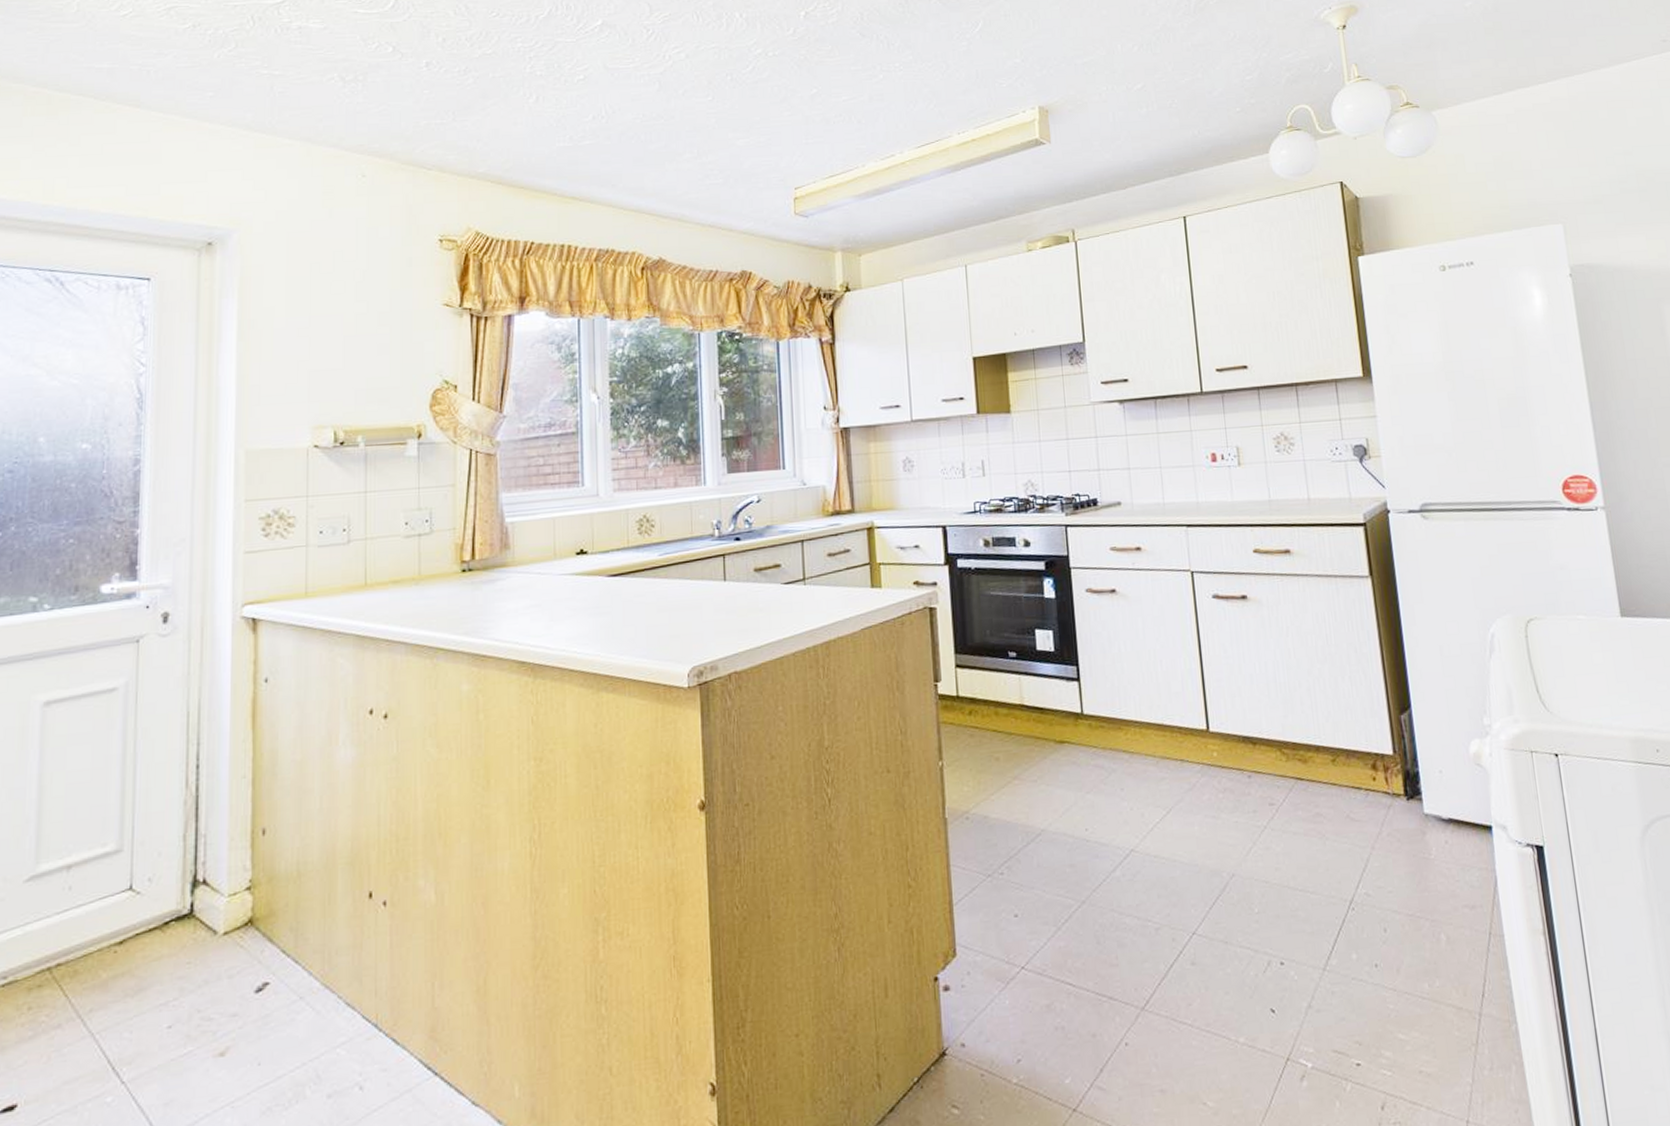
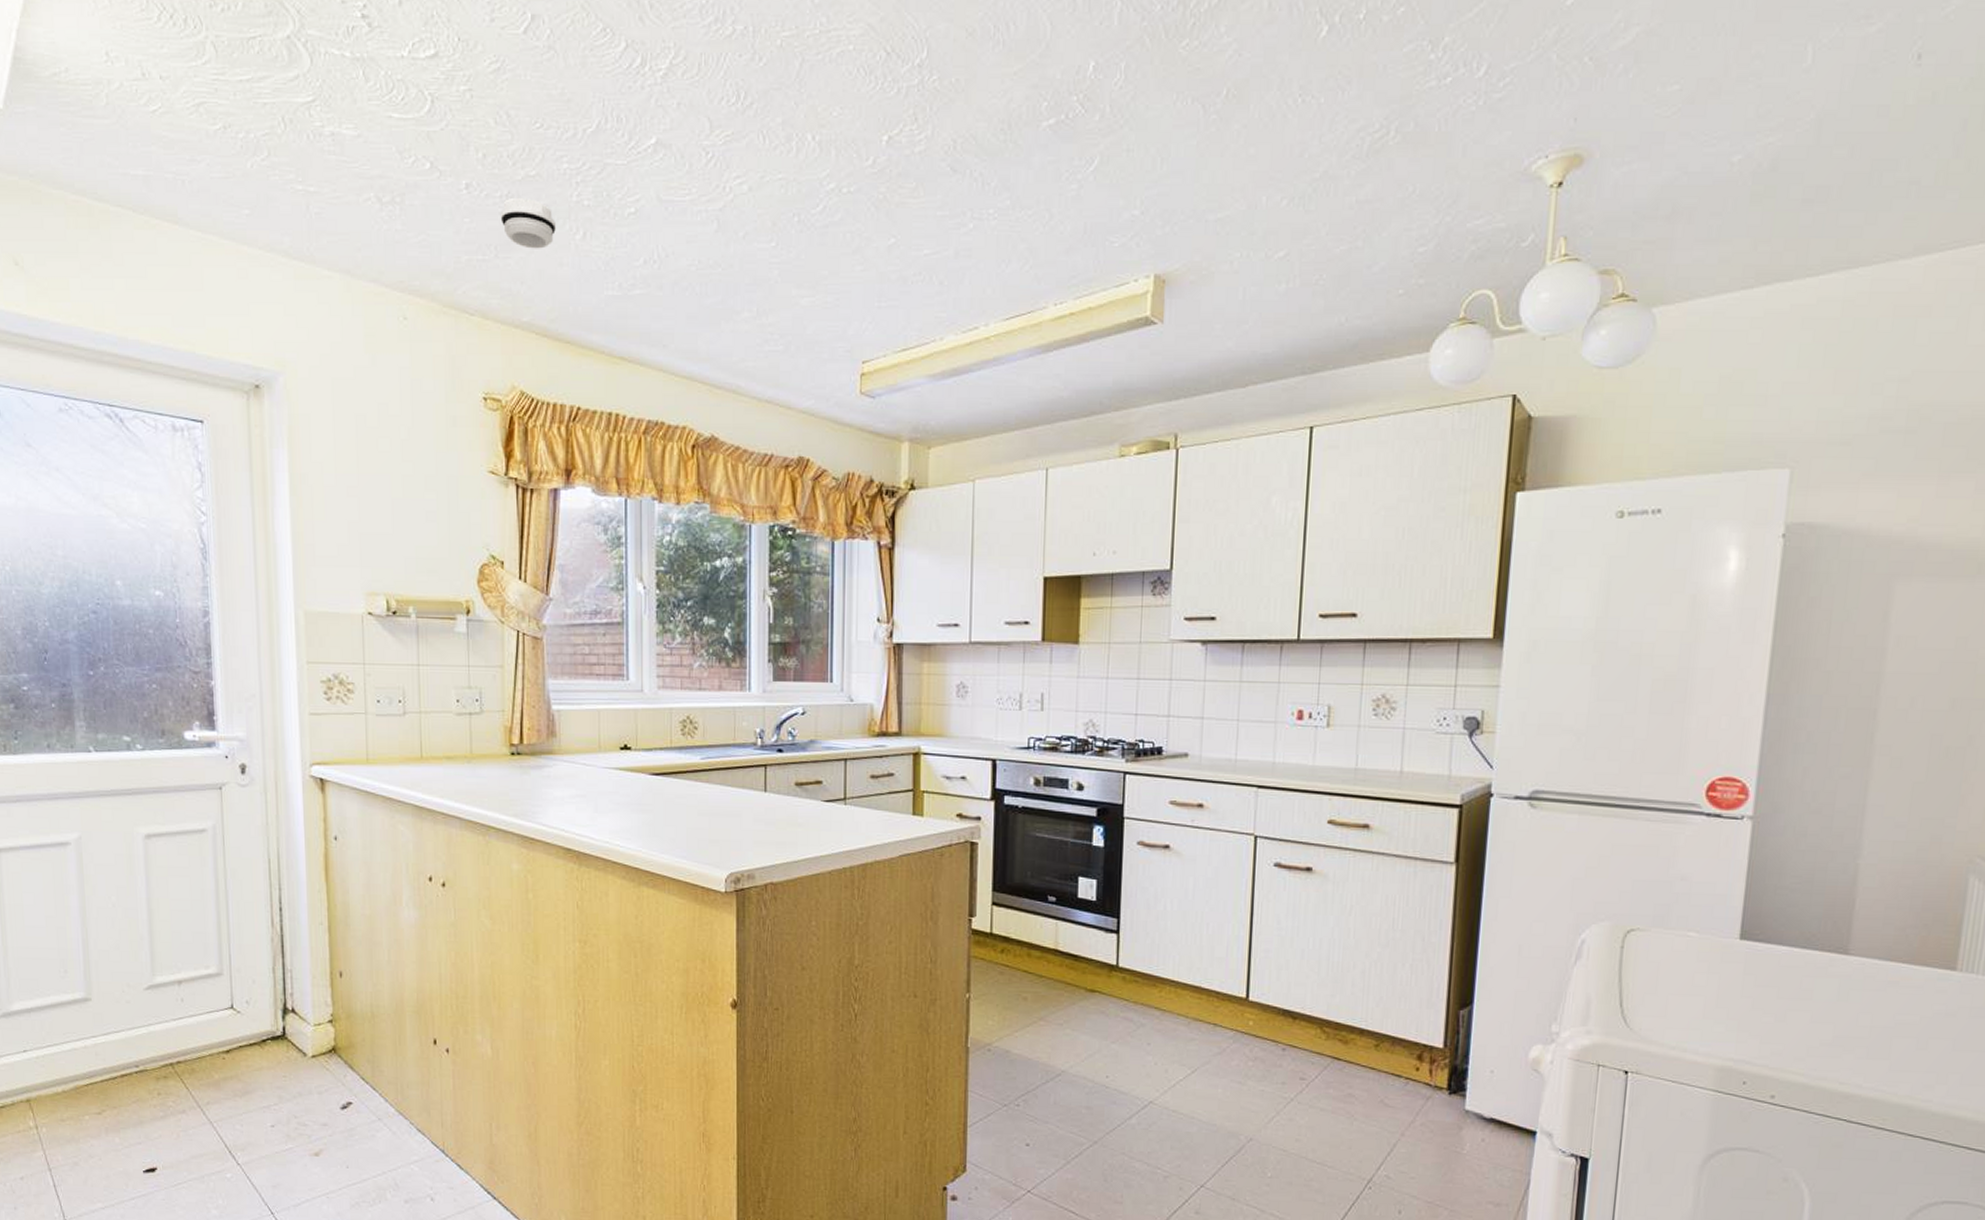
smoke detector: none [458,71,512,112] -> present [500,197,557,249]

